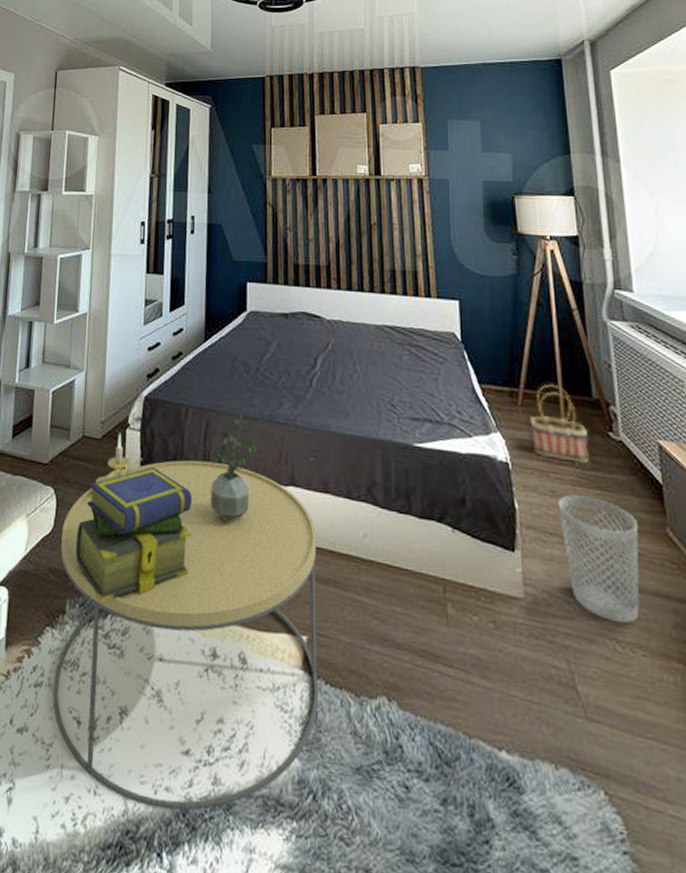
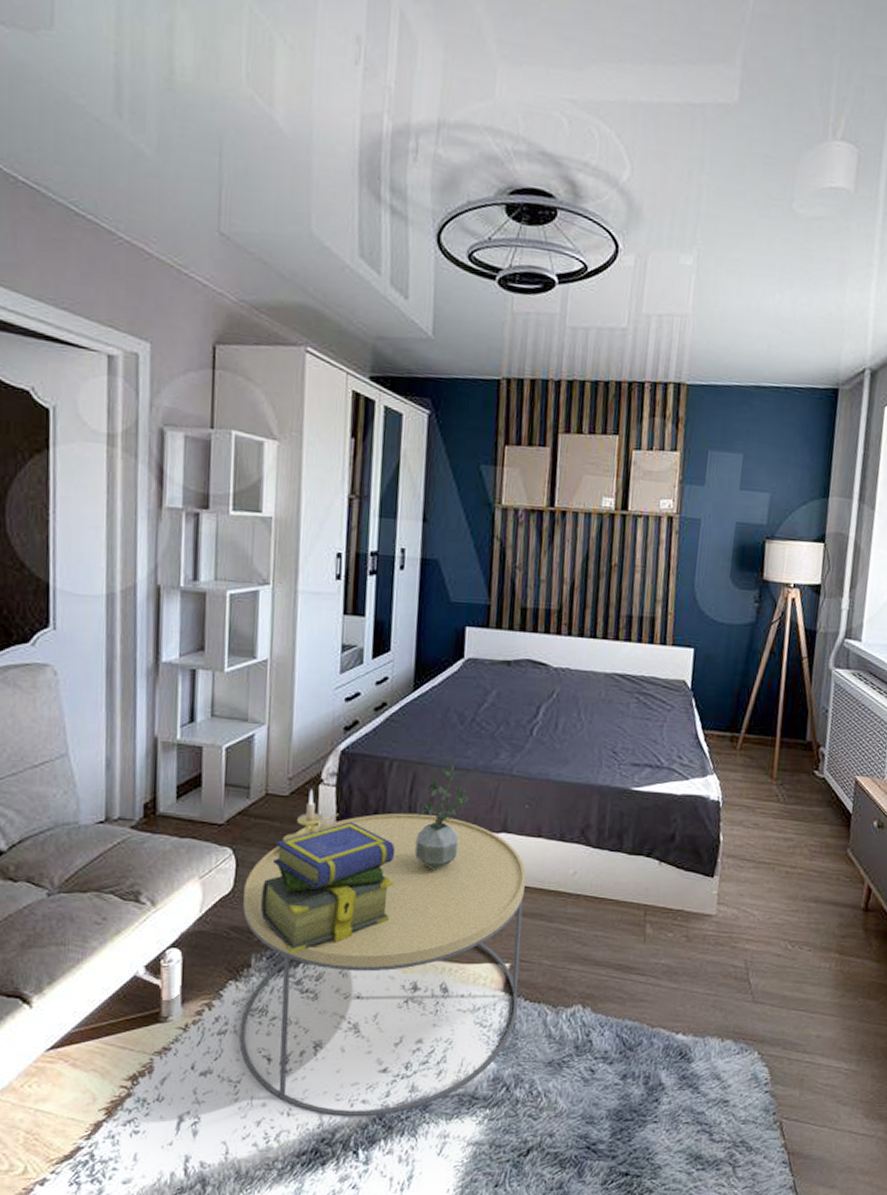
basket: present [530,384,589,463] -> none [744,729,797,799]
wastebasket: present [557,494,640,624] -> none [758,826,824,928]

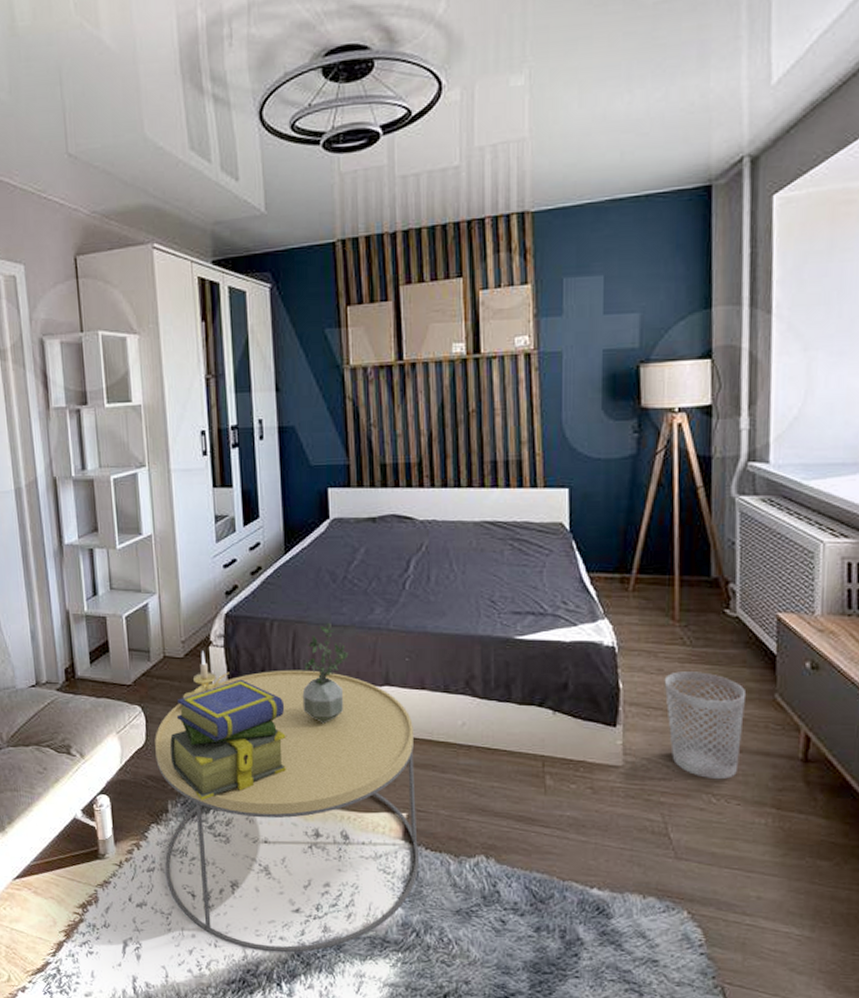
wastebasket: none [758,826,824,928] -> present [664,671,745,780]

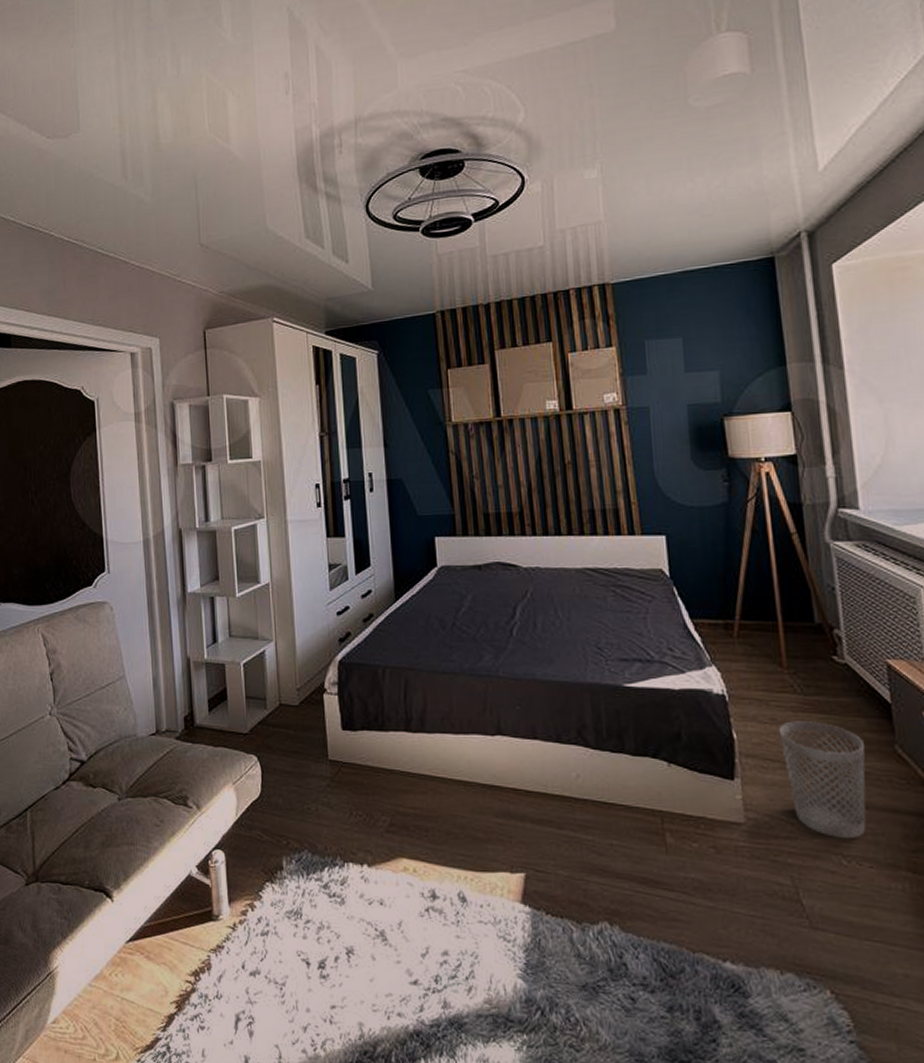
coffee table: present [155,669,420,953] -> none [270,718,541,1032]
stack of books: present [170,679,286,800] -> none [285,728,401,857]
candle holder: present [183,650,229,699] -> none [298,698,343,749]
potted plant: present [302,622,351,724] -> none [415,669,462,775]

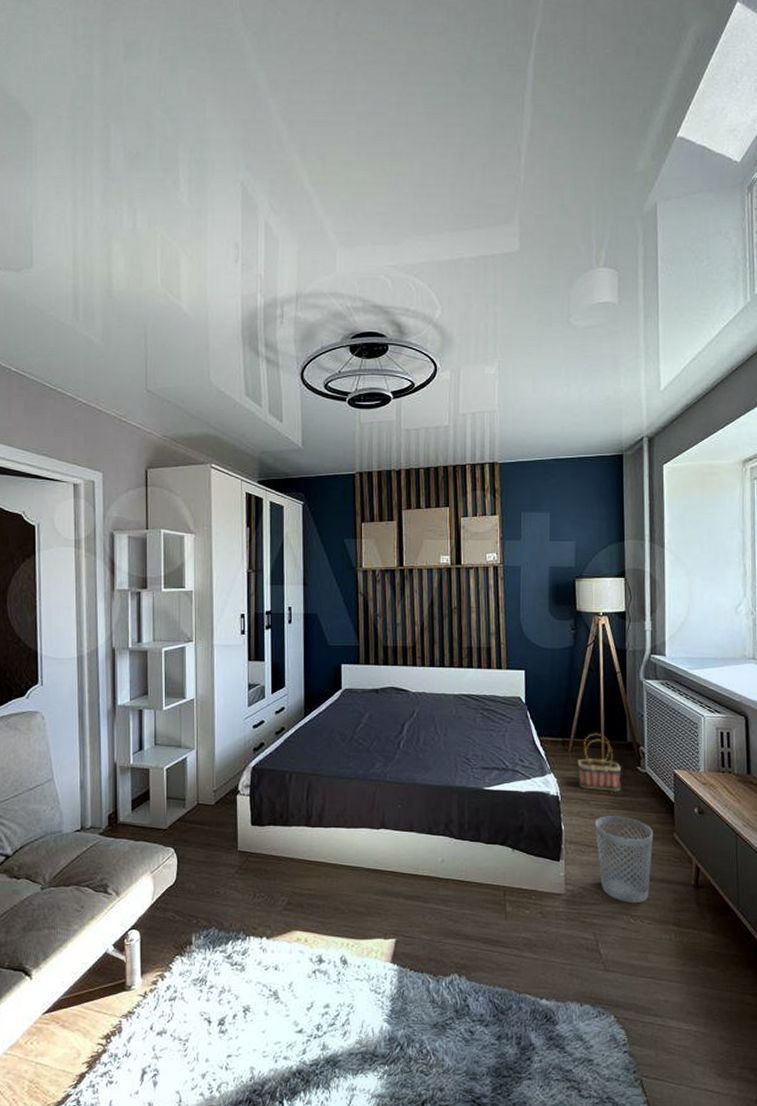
basket: none [746,614,811,689] -> present [577,734,622,791]

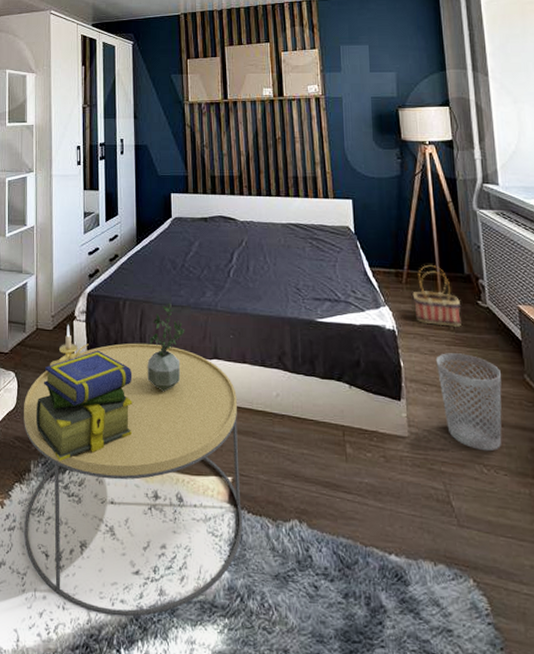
coffee table: none [184,815,405,1071] -> present [24,343,243,617]
stack of books: none [197,823,298,932] -> present [35,350,133,461]
candle holder: none [212,799,253,842] -> present [50,324,89,367]
potted plant: none [313,775,354,862] -> present [147,303,186,392]

